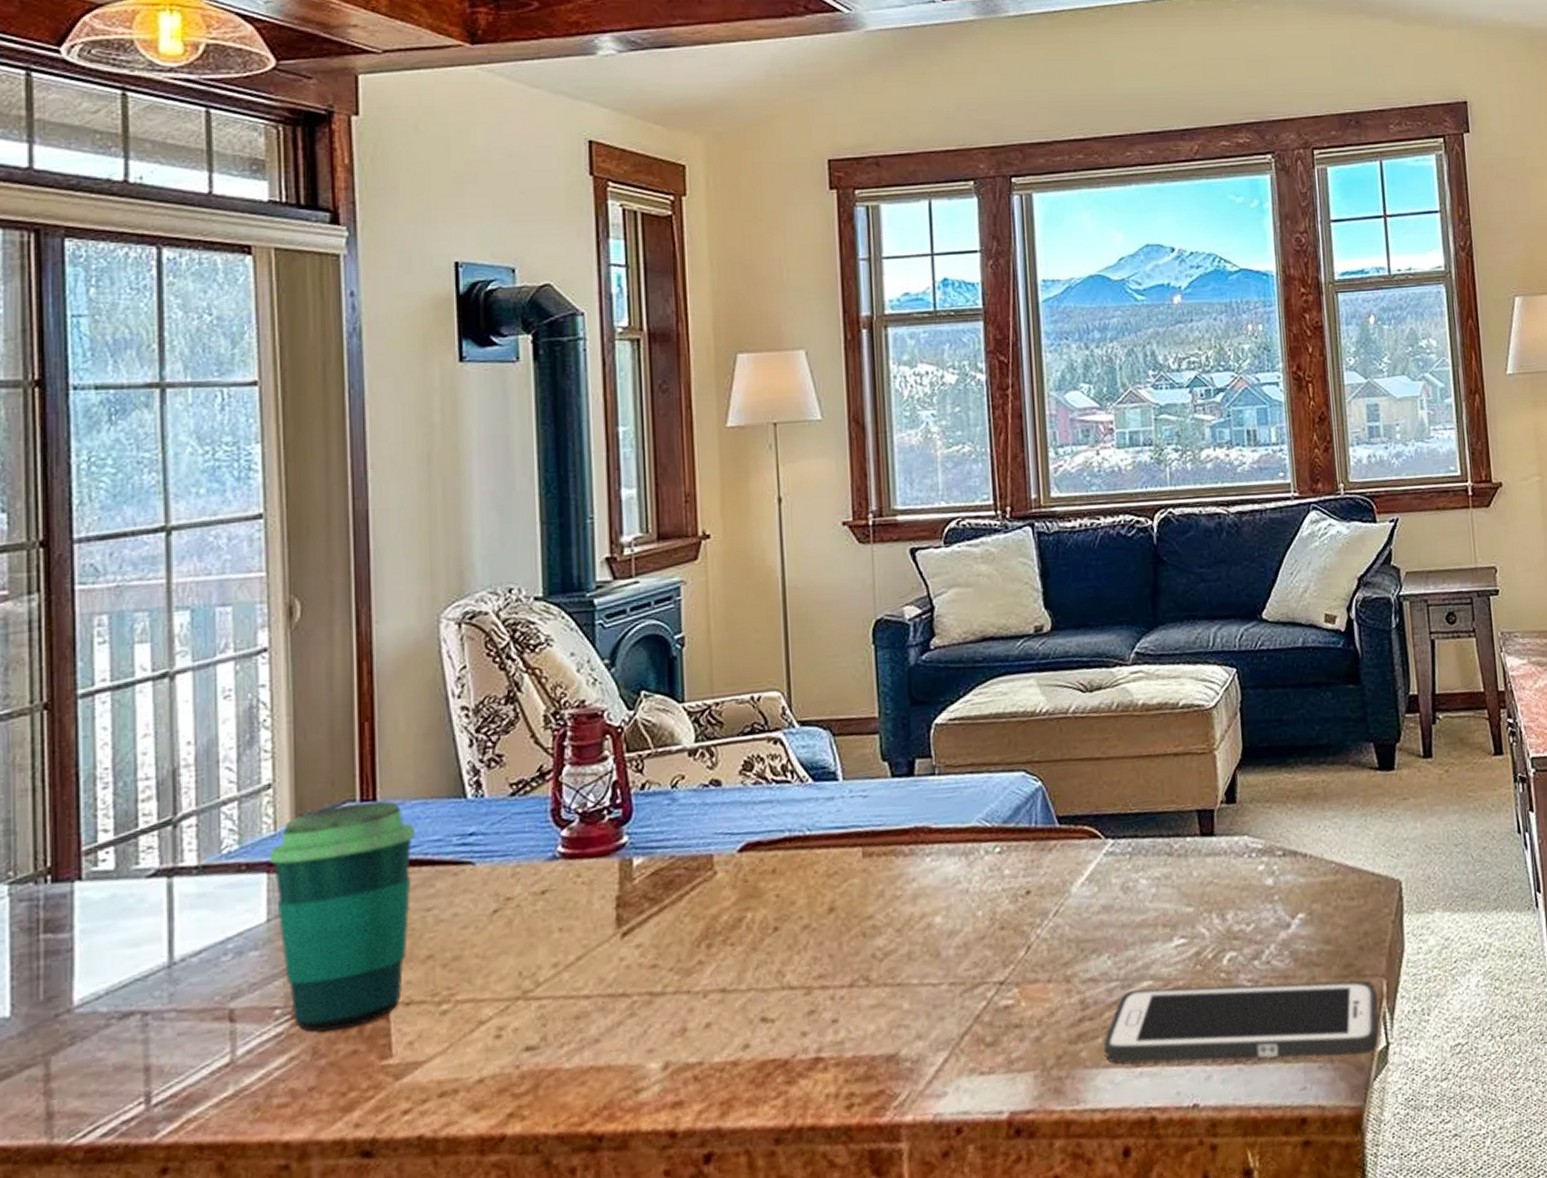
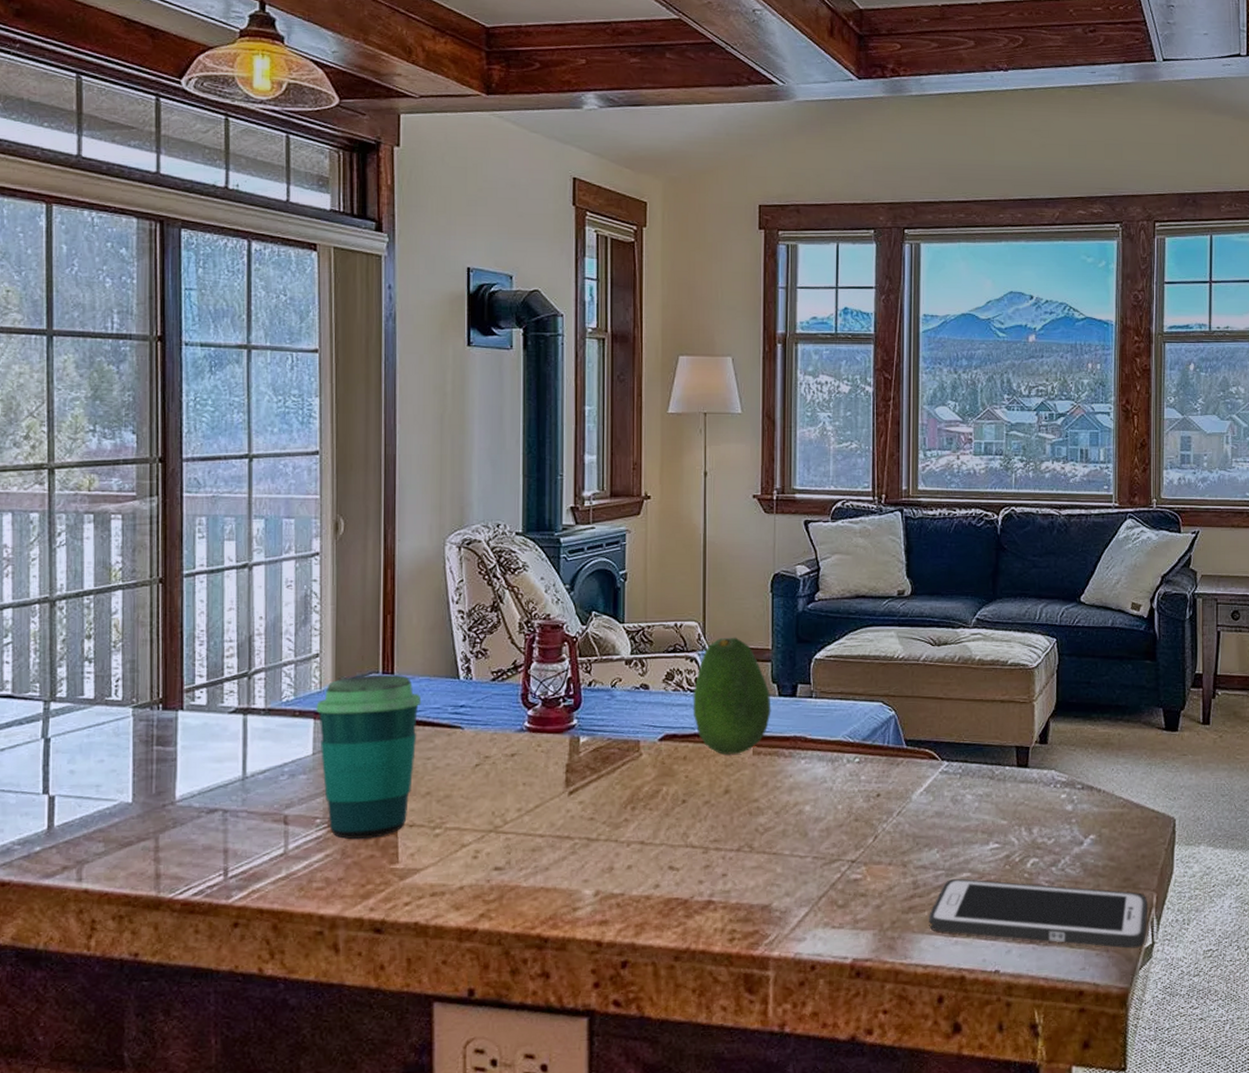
fruit: none [779,706,883,862] -> present [693,637,771,755]

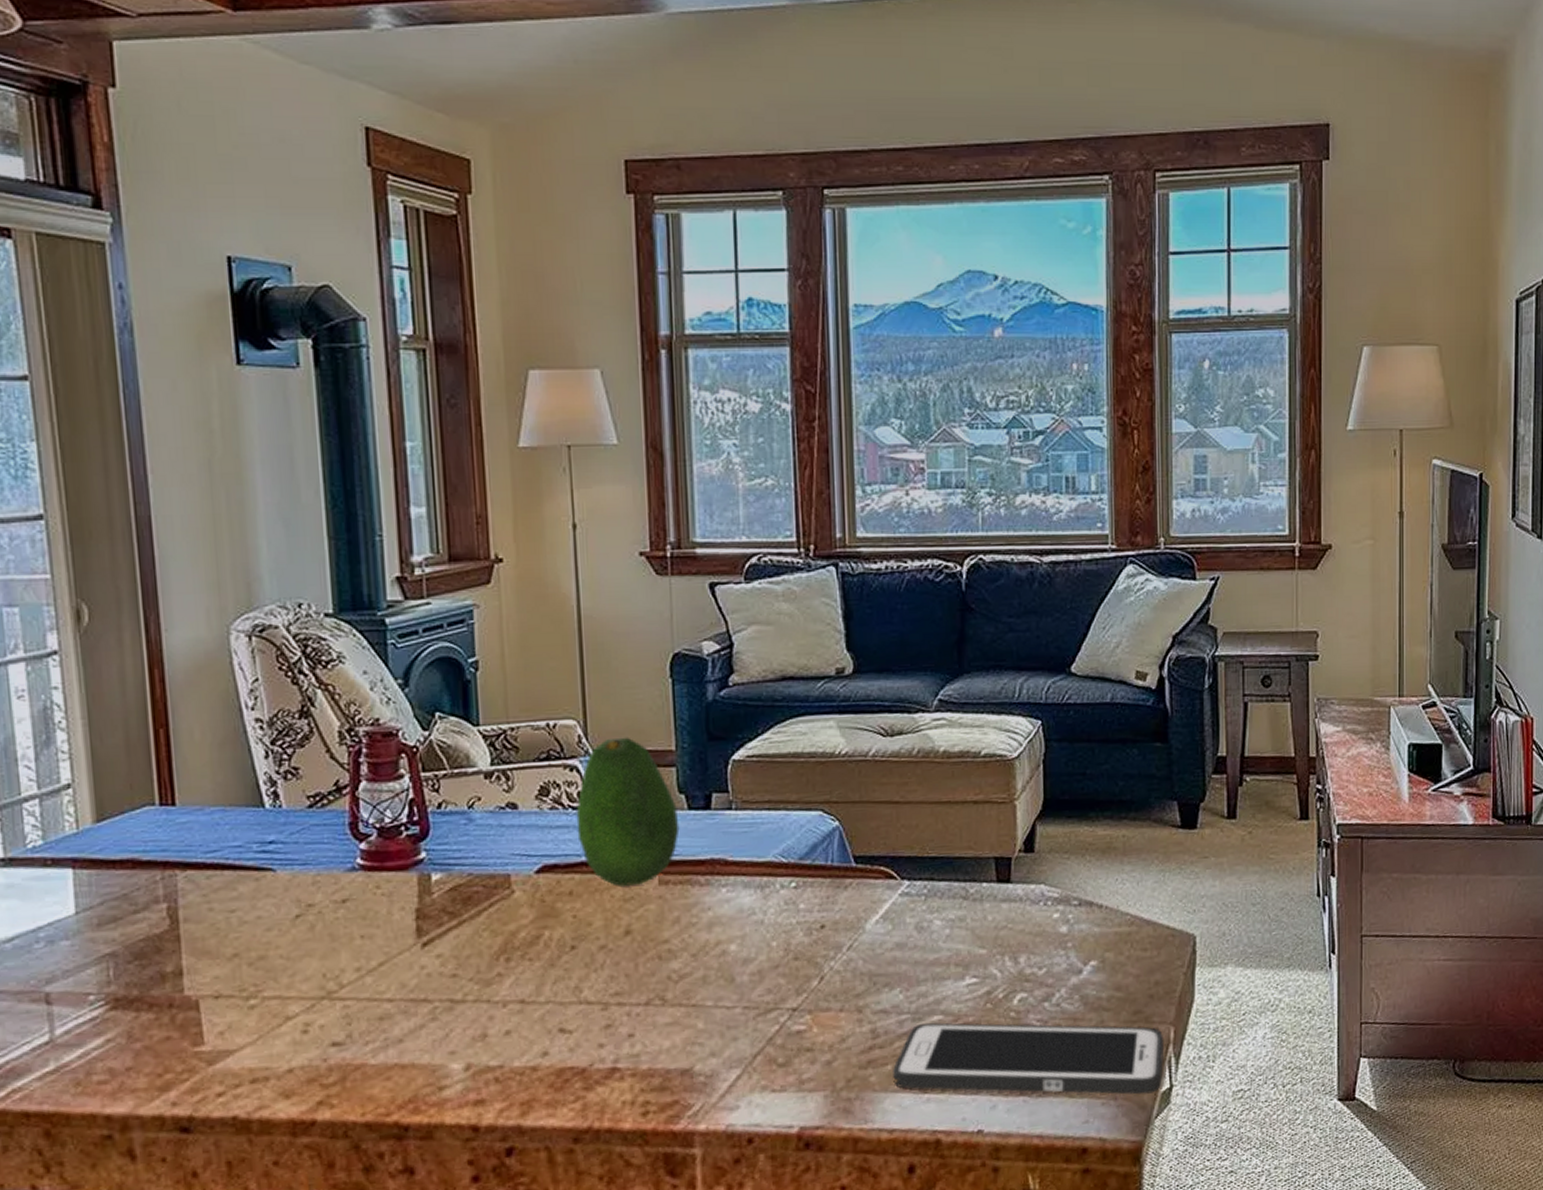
cup: present [316,674,422,840] -> none [73,805,217,1019]

